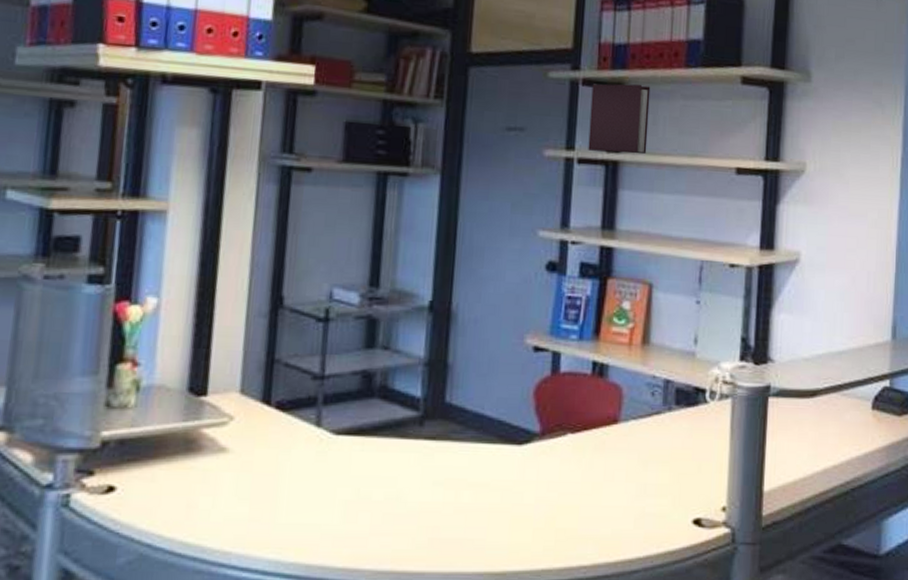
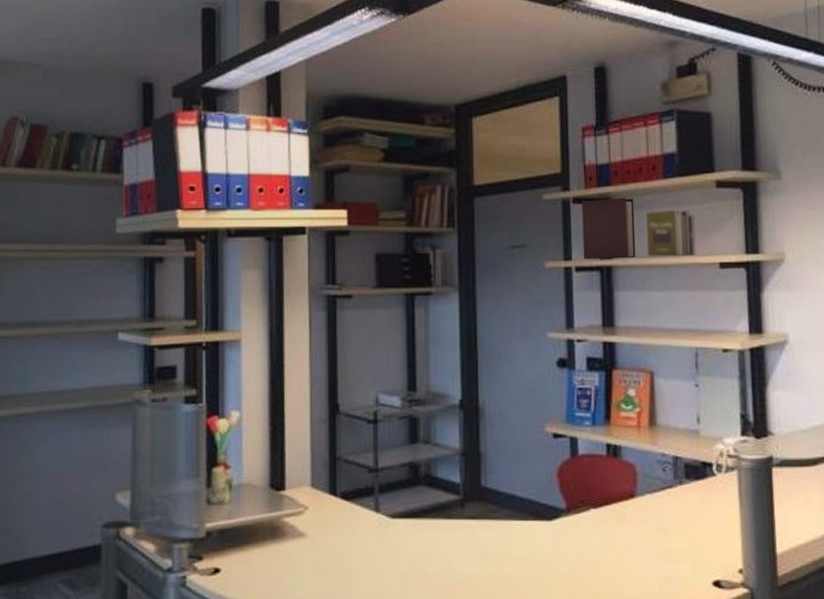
books: none [659,103,715,157] -> present [646,209,696,257]

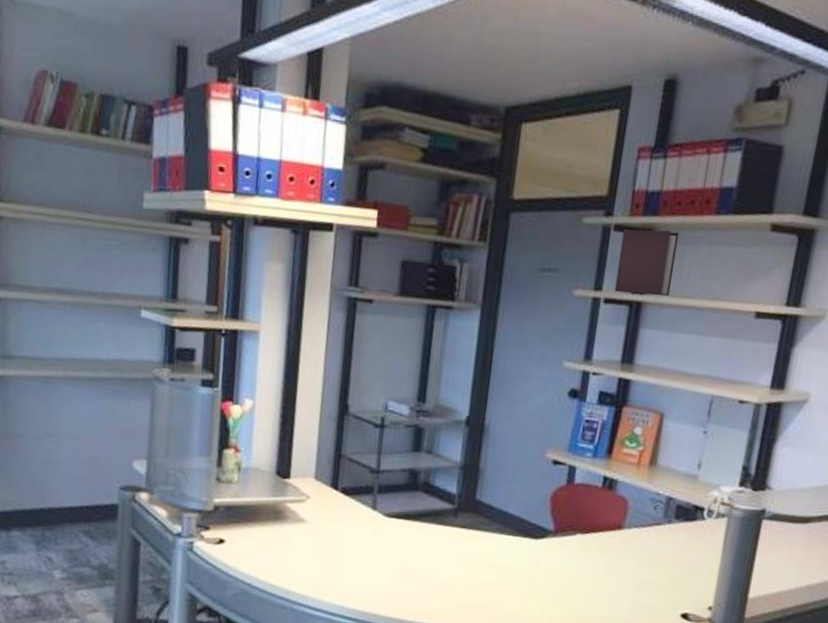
books: present [646,209,696,257] -> none [681,248,740,301]

